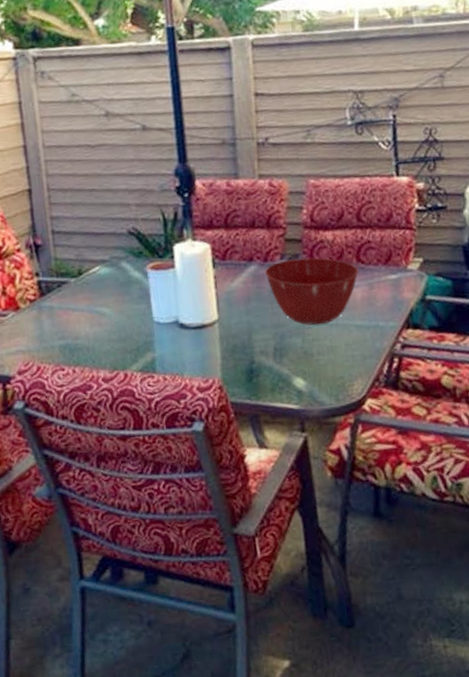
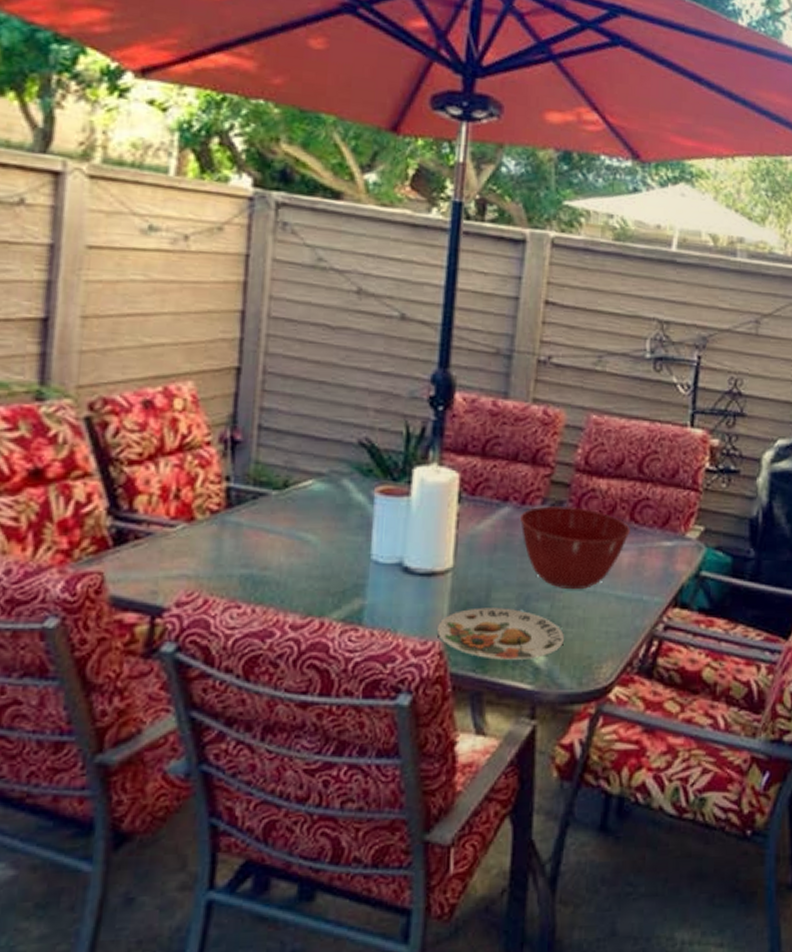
plate: none [214,346,318,388] -> present [436,607,564,660]

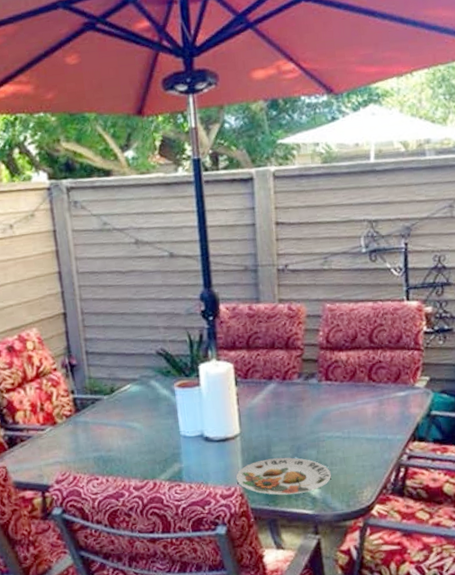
mixing bowl: present [519,506,630,590] -> none [283,376,370,438]

